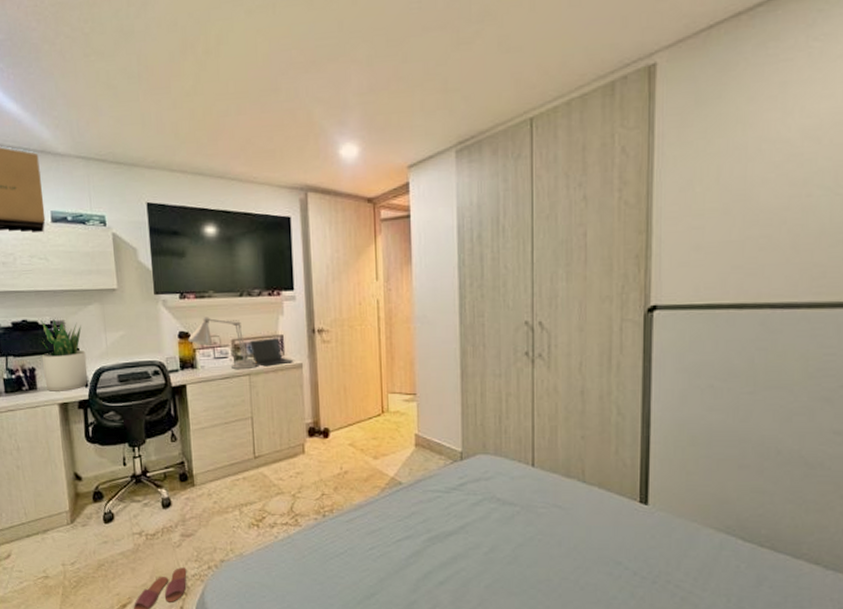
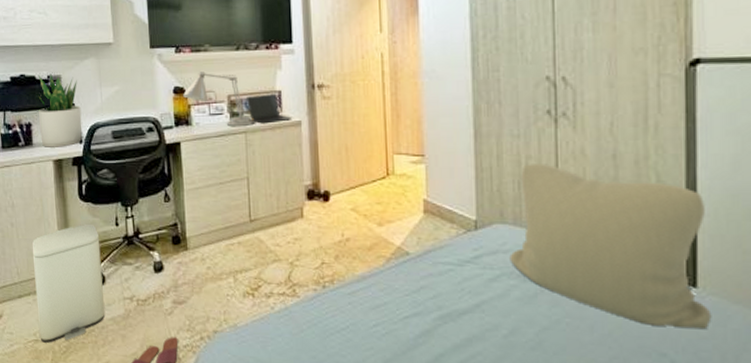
pedal bin: none [39,464,115,579] -> present [32,223,105,343]
cushion: none [491,400,659,540] -> present [509,164,712,330]

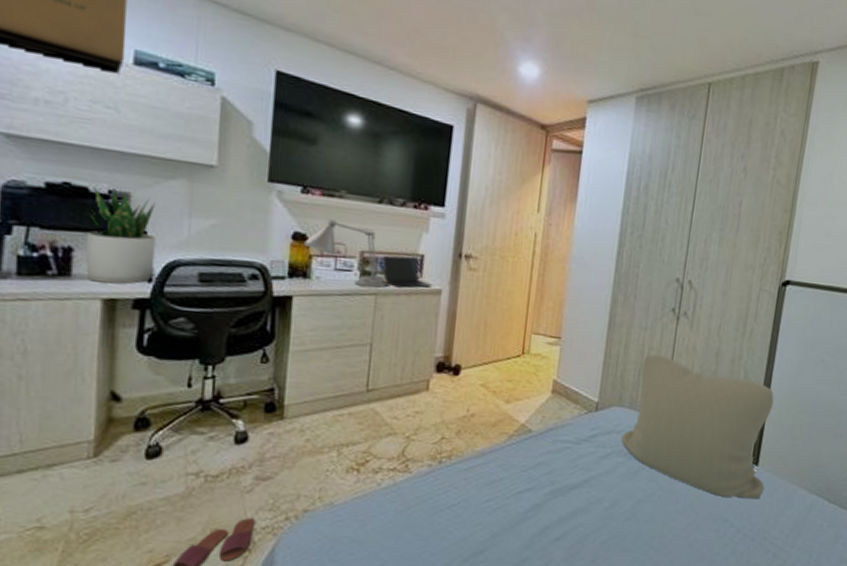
pedal bin: present [32,223,105,343] -> none [46,382,162,530]

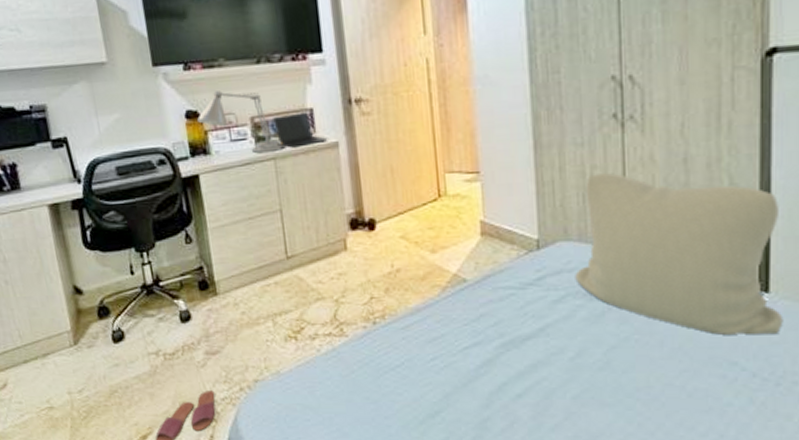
planter: present [85,187,157,284] -> none [18,103,80,191]

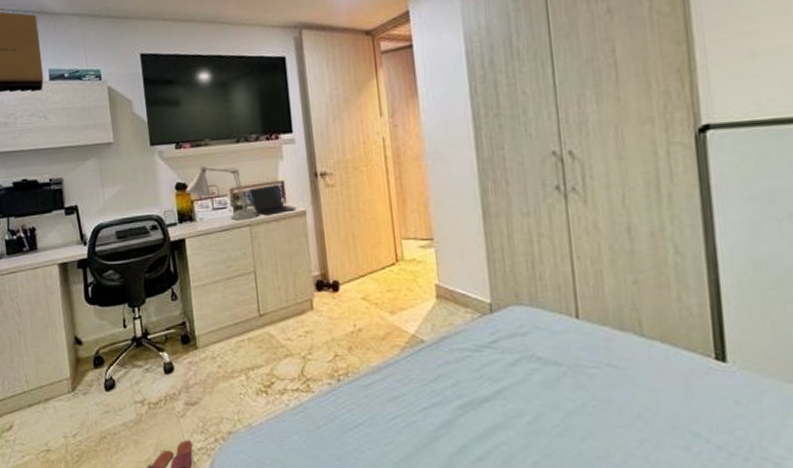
cushion: present [575,173,783,335] -> none [528,241,745,406]

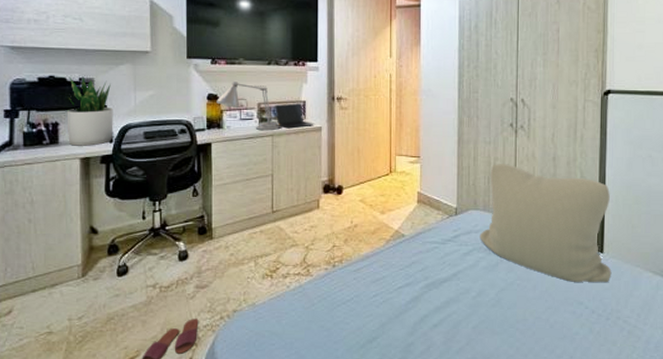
planter: none [39,177,86,251] -> present [66,76,113,146]
cushion: none [528,241,745,406] -> present [480,164,612,283]

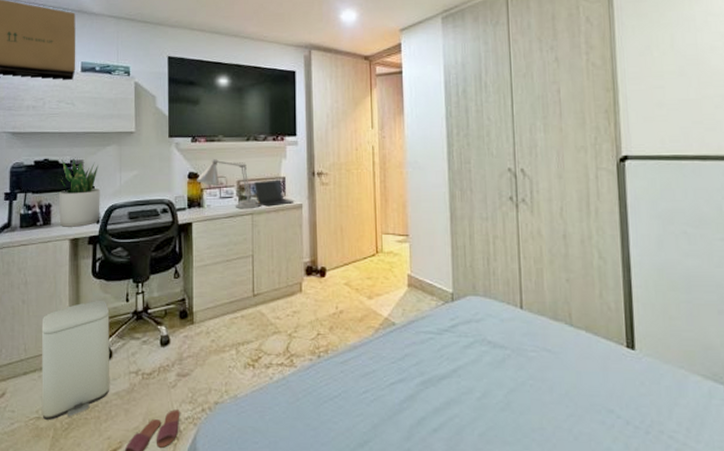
pedal bin: none [51,218,126,334] -> present [41,300,110,420]
cushion: present [480,164,612,283] -> none [481,243,648,387]

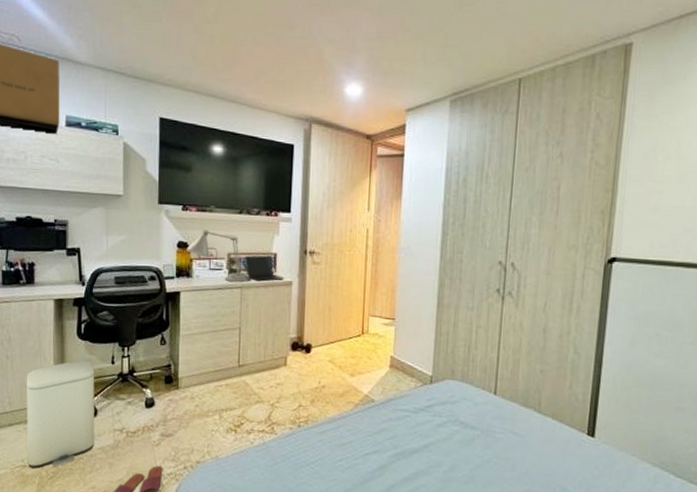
planter: present [58,159,100,227] -> none [42,218,86,288]

